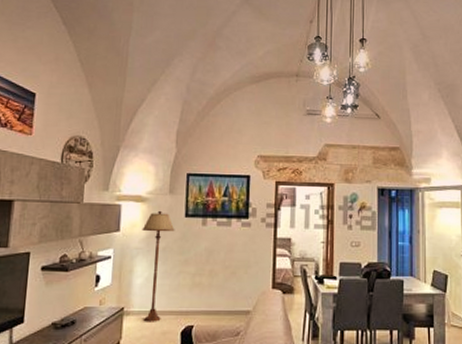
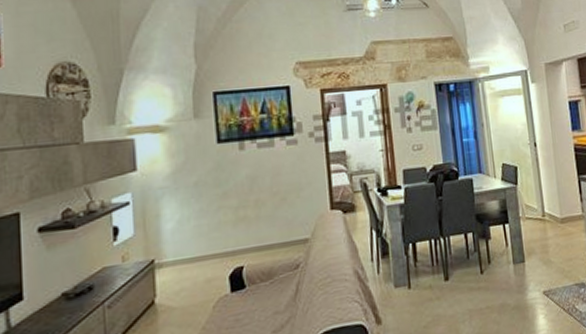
floor lamp: present [142,210,175,322] -> none [164,139,207,272]

